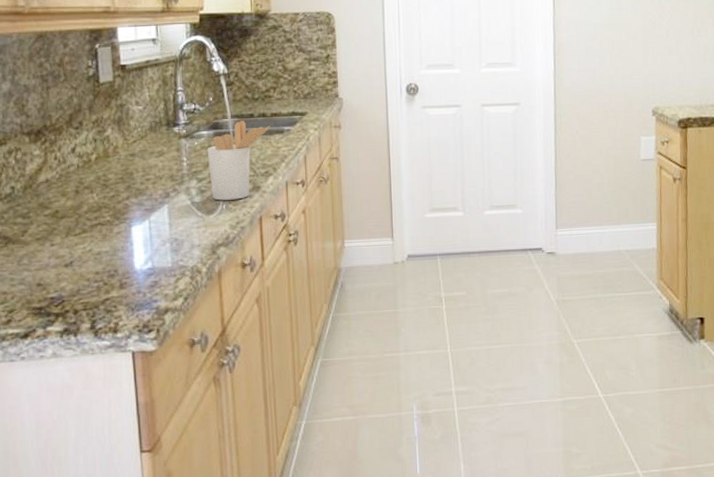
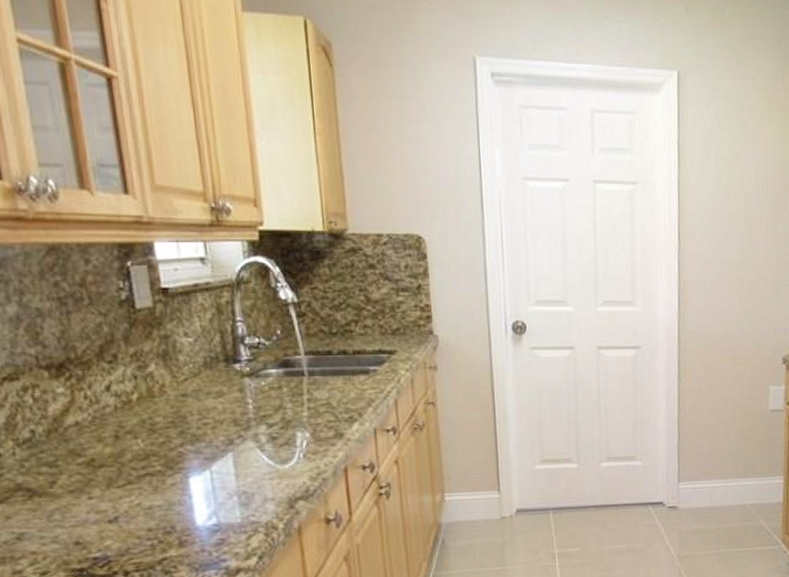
utensil holder: present [207,121,271,201] -> none [277,358,354,449]

